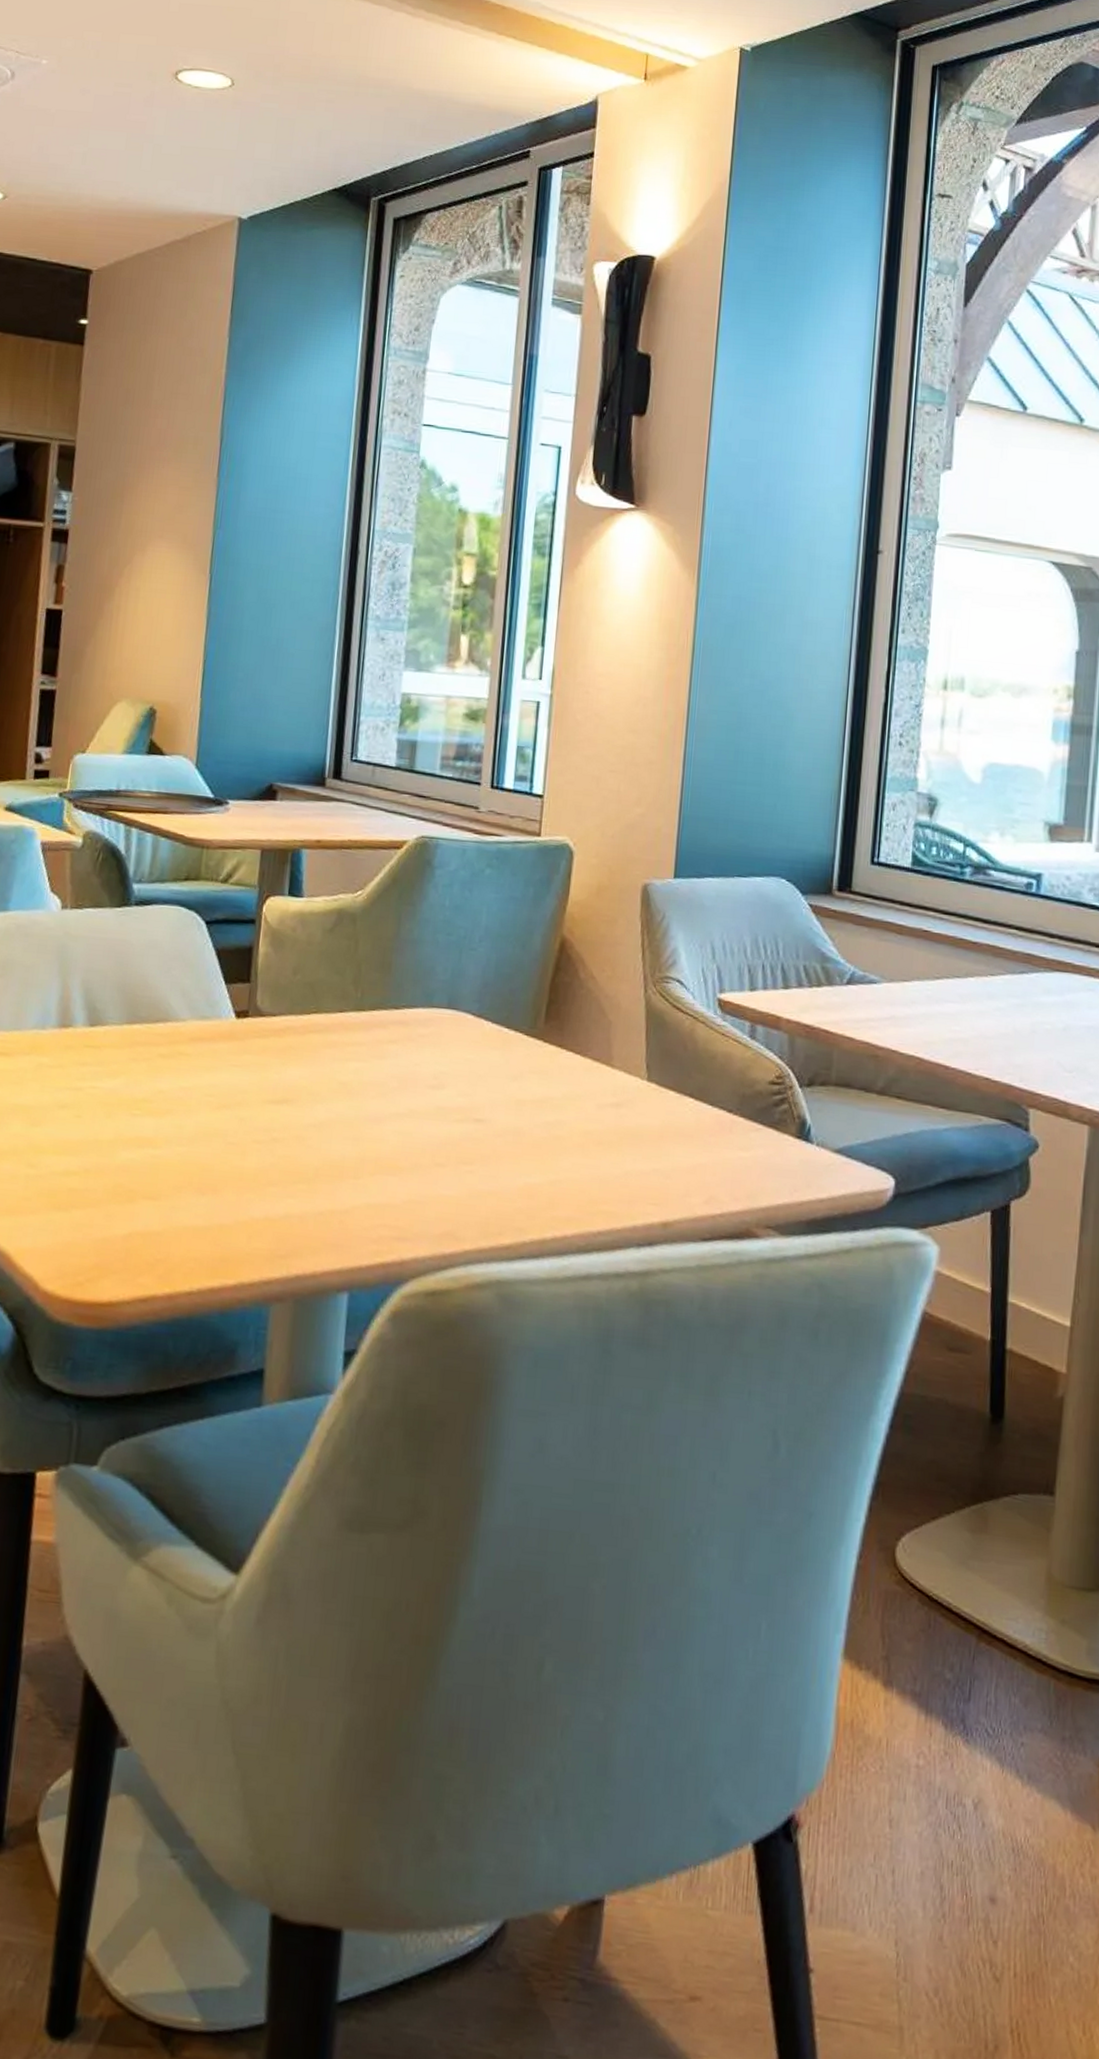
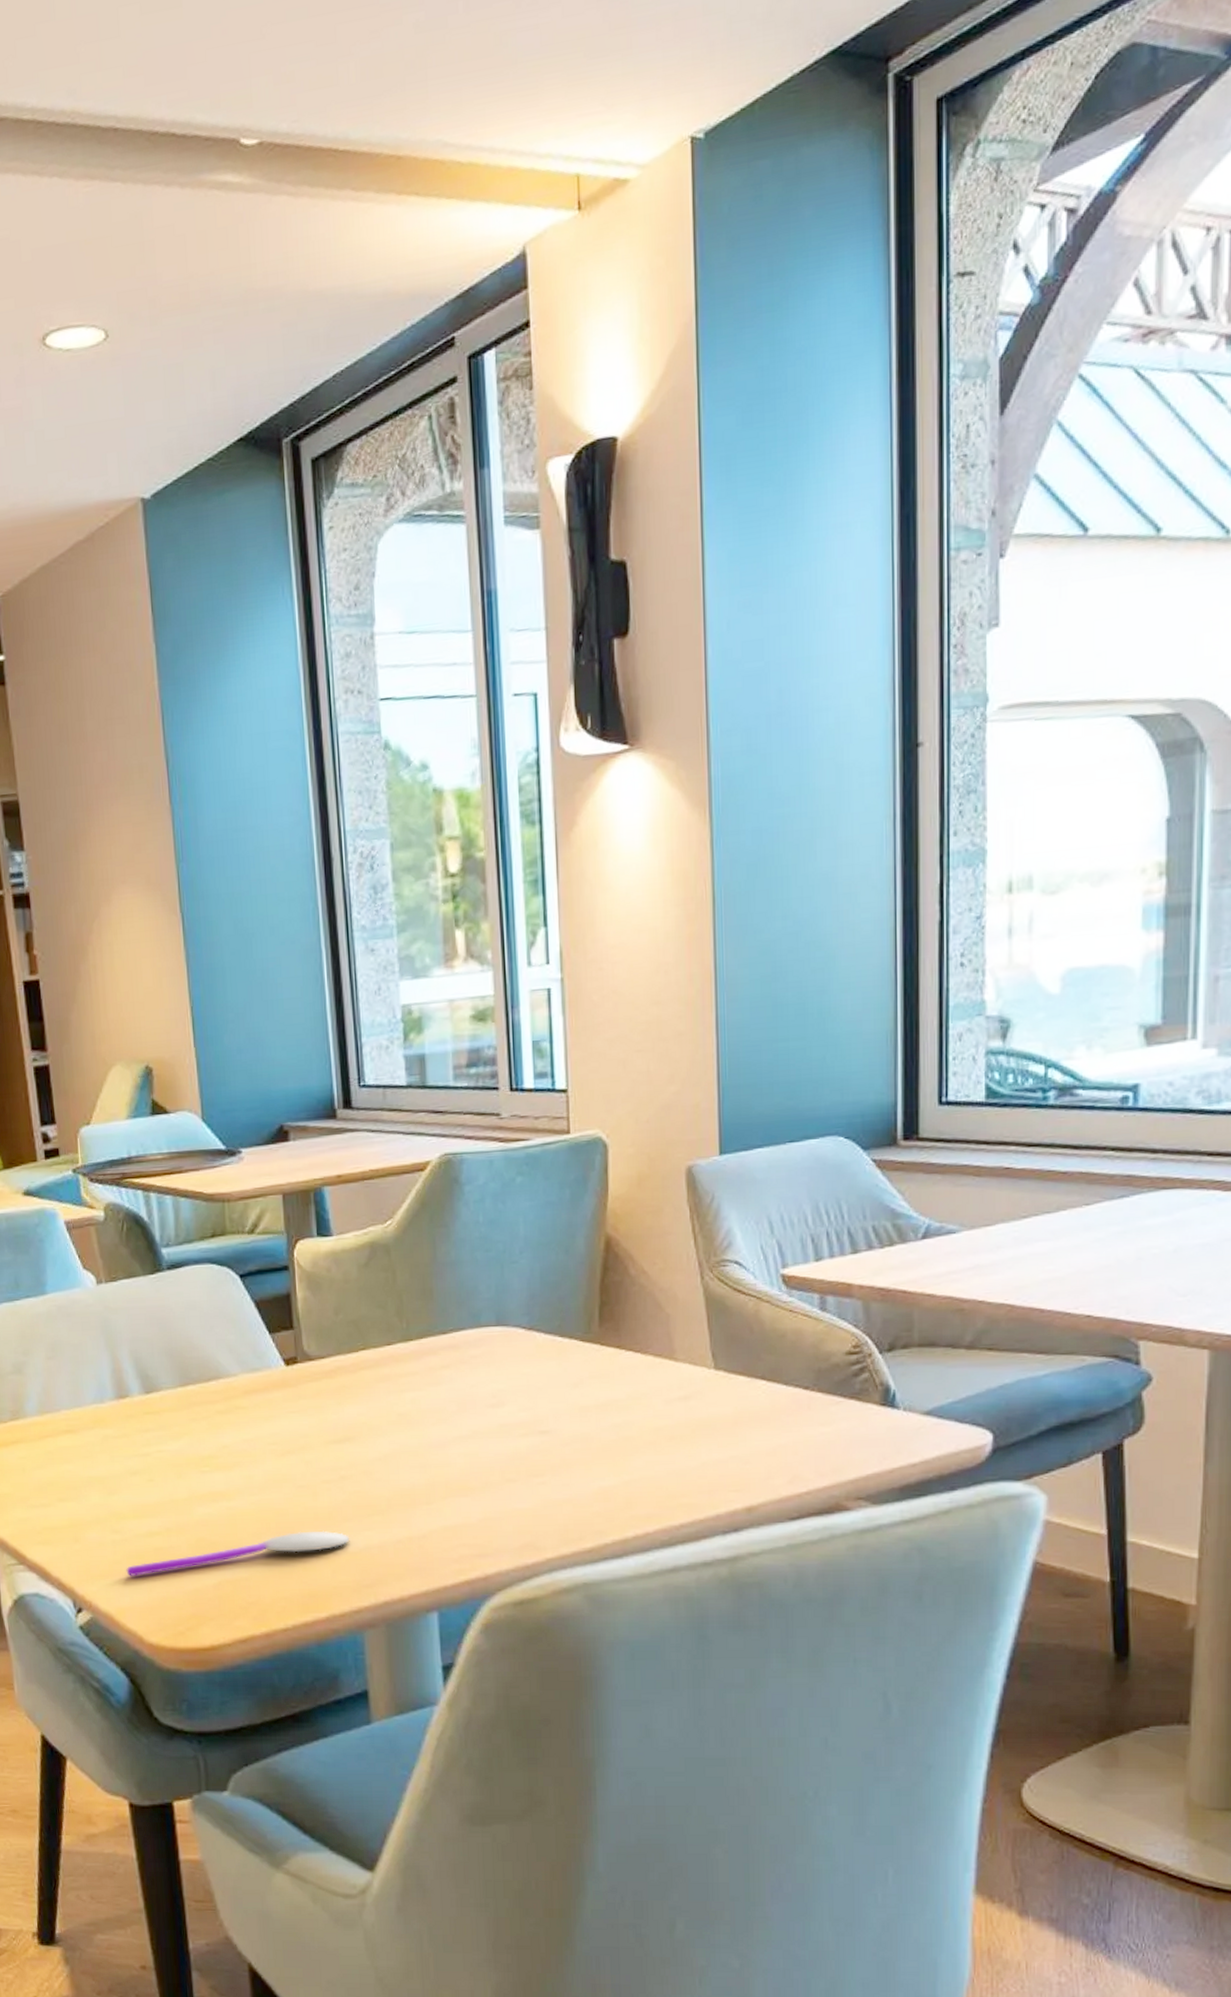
spoon: none [34,1190,272,1216] -> present [126,1530,350,1576]

